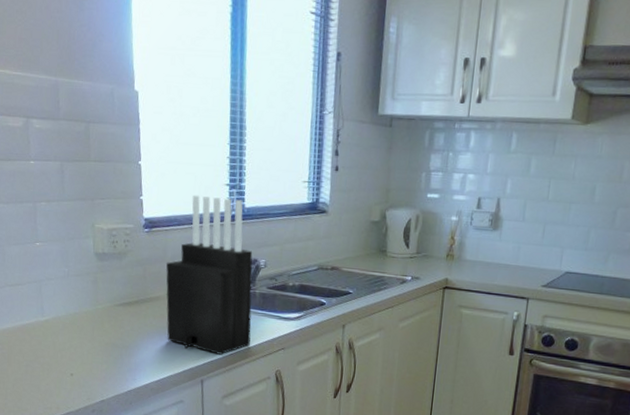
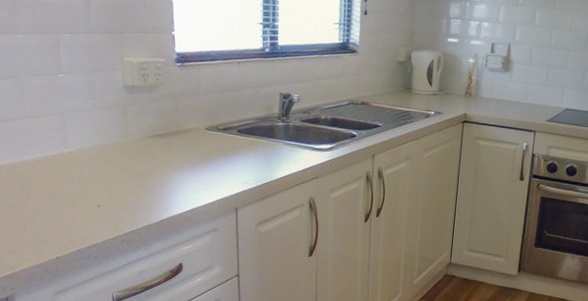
knife block: present [166,195,253,355] -> none [199,32,286,184]

